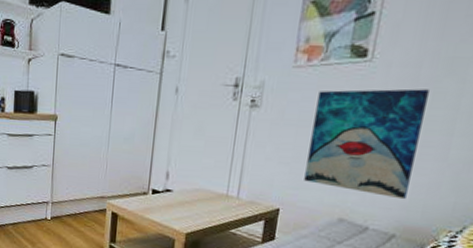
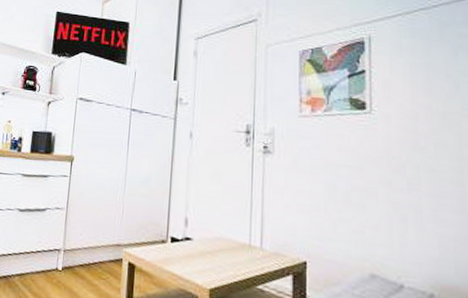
wall art: present [304,89,431,200] -> none [327,139,435,254]

